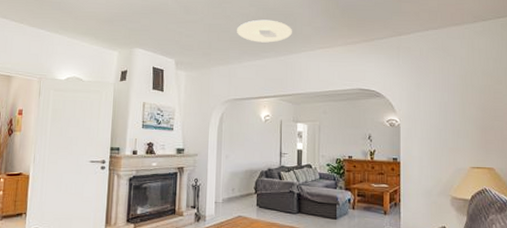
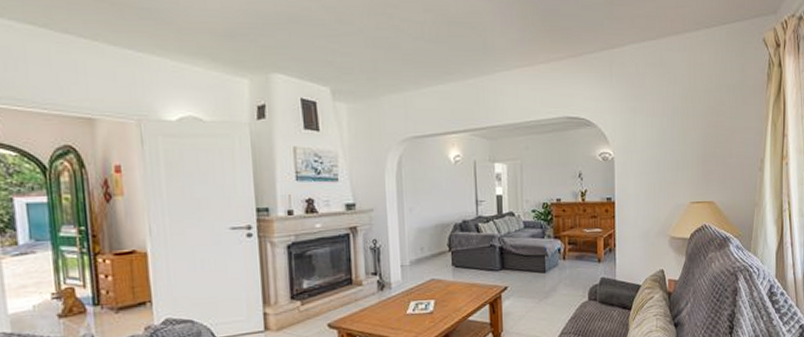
ceiling light: present [237,19,292,43] -> none [410,30,482,61]

